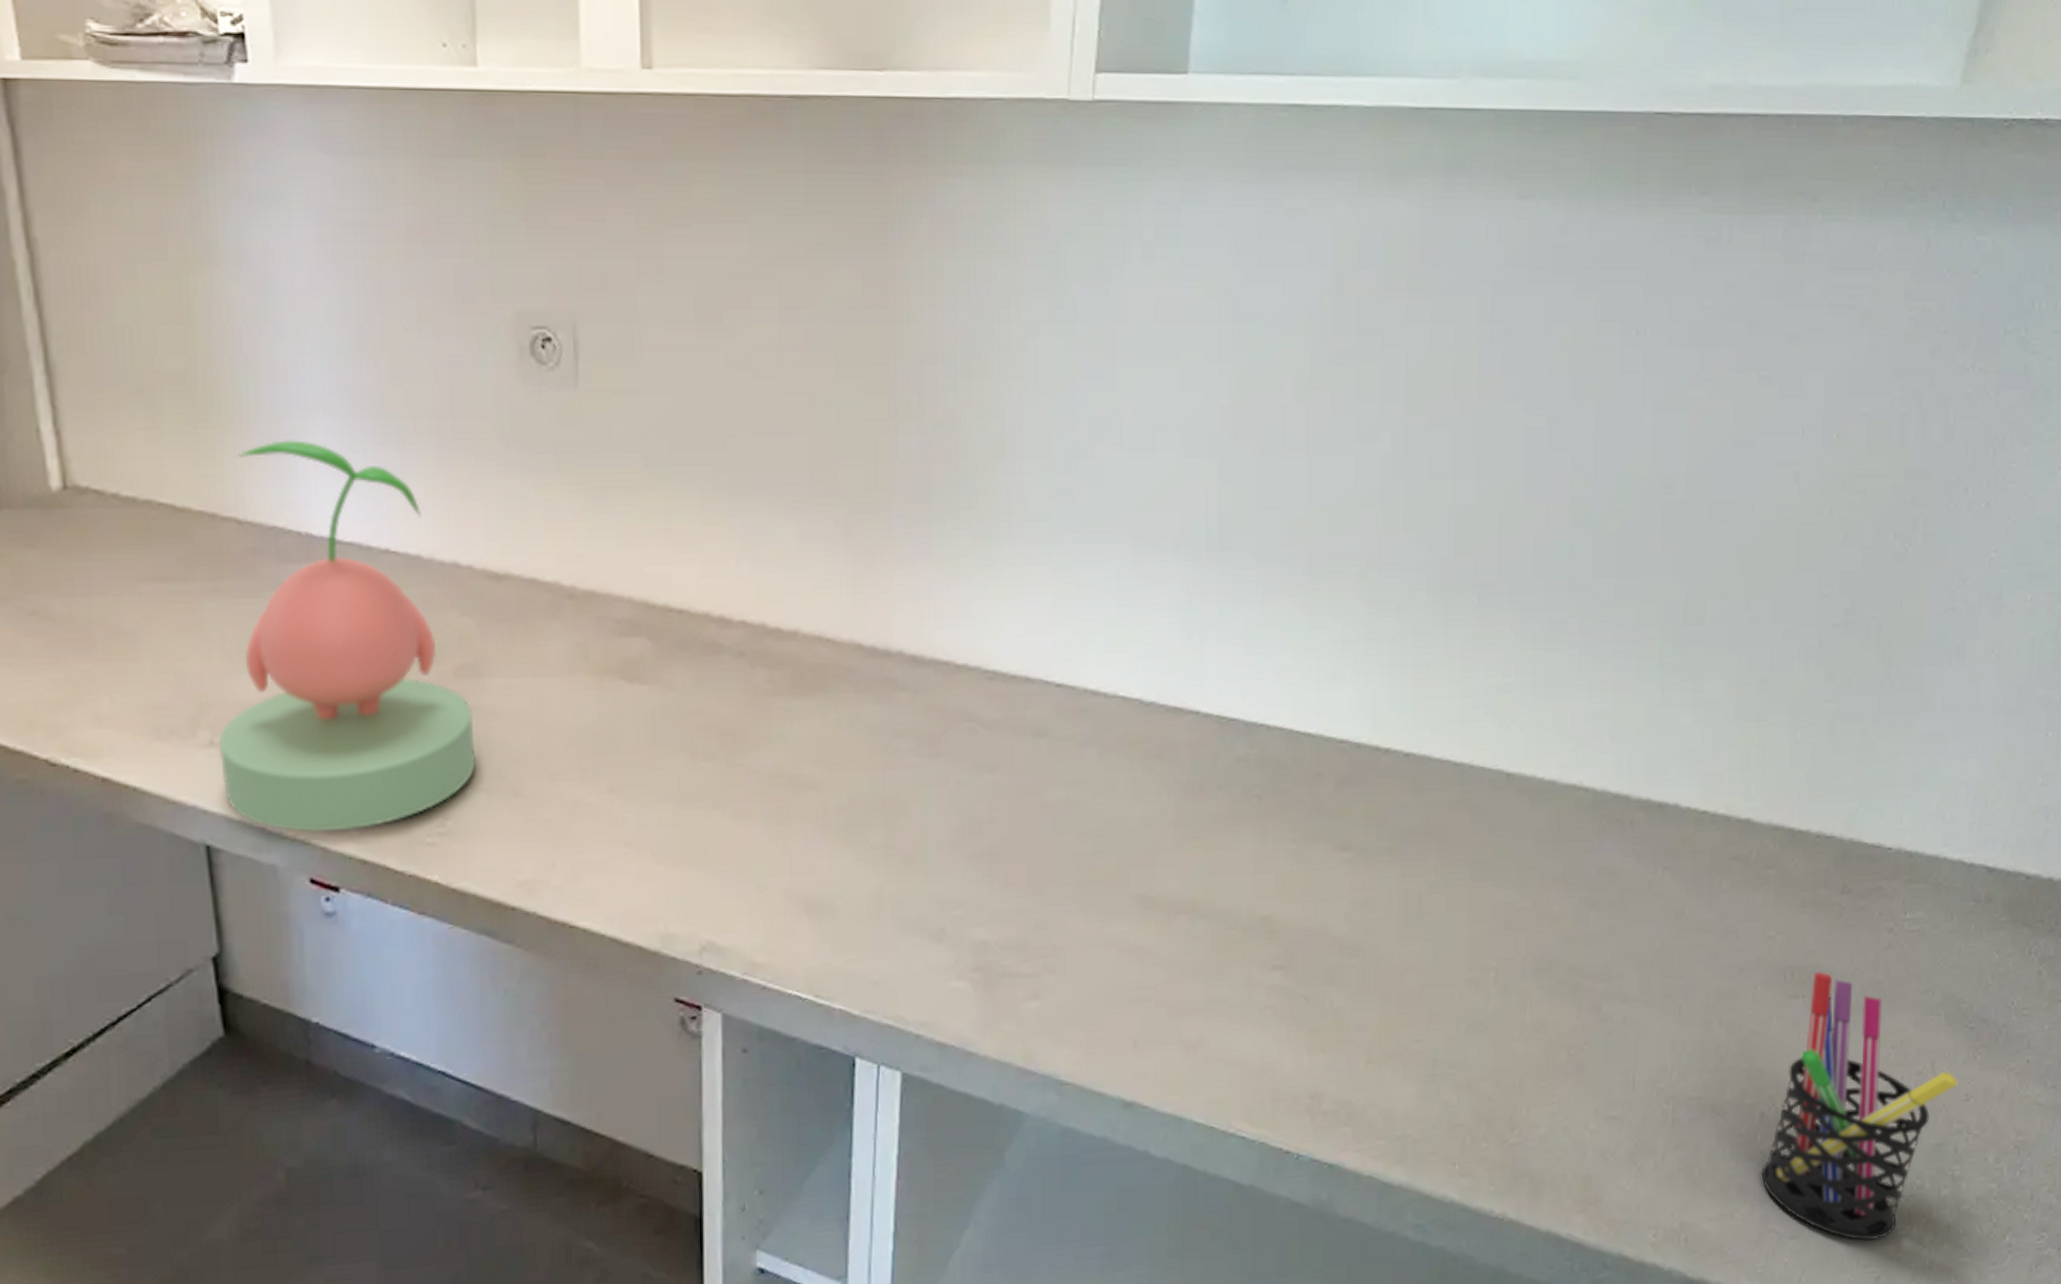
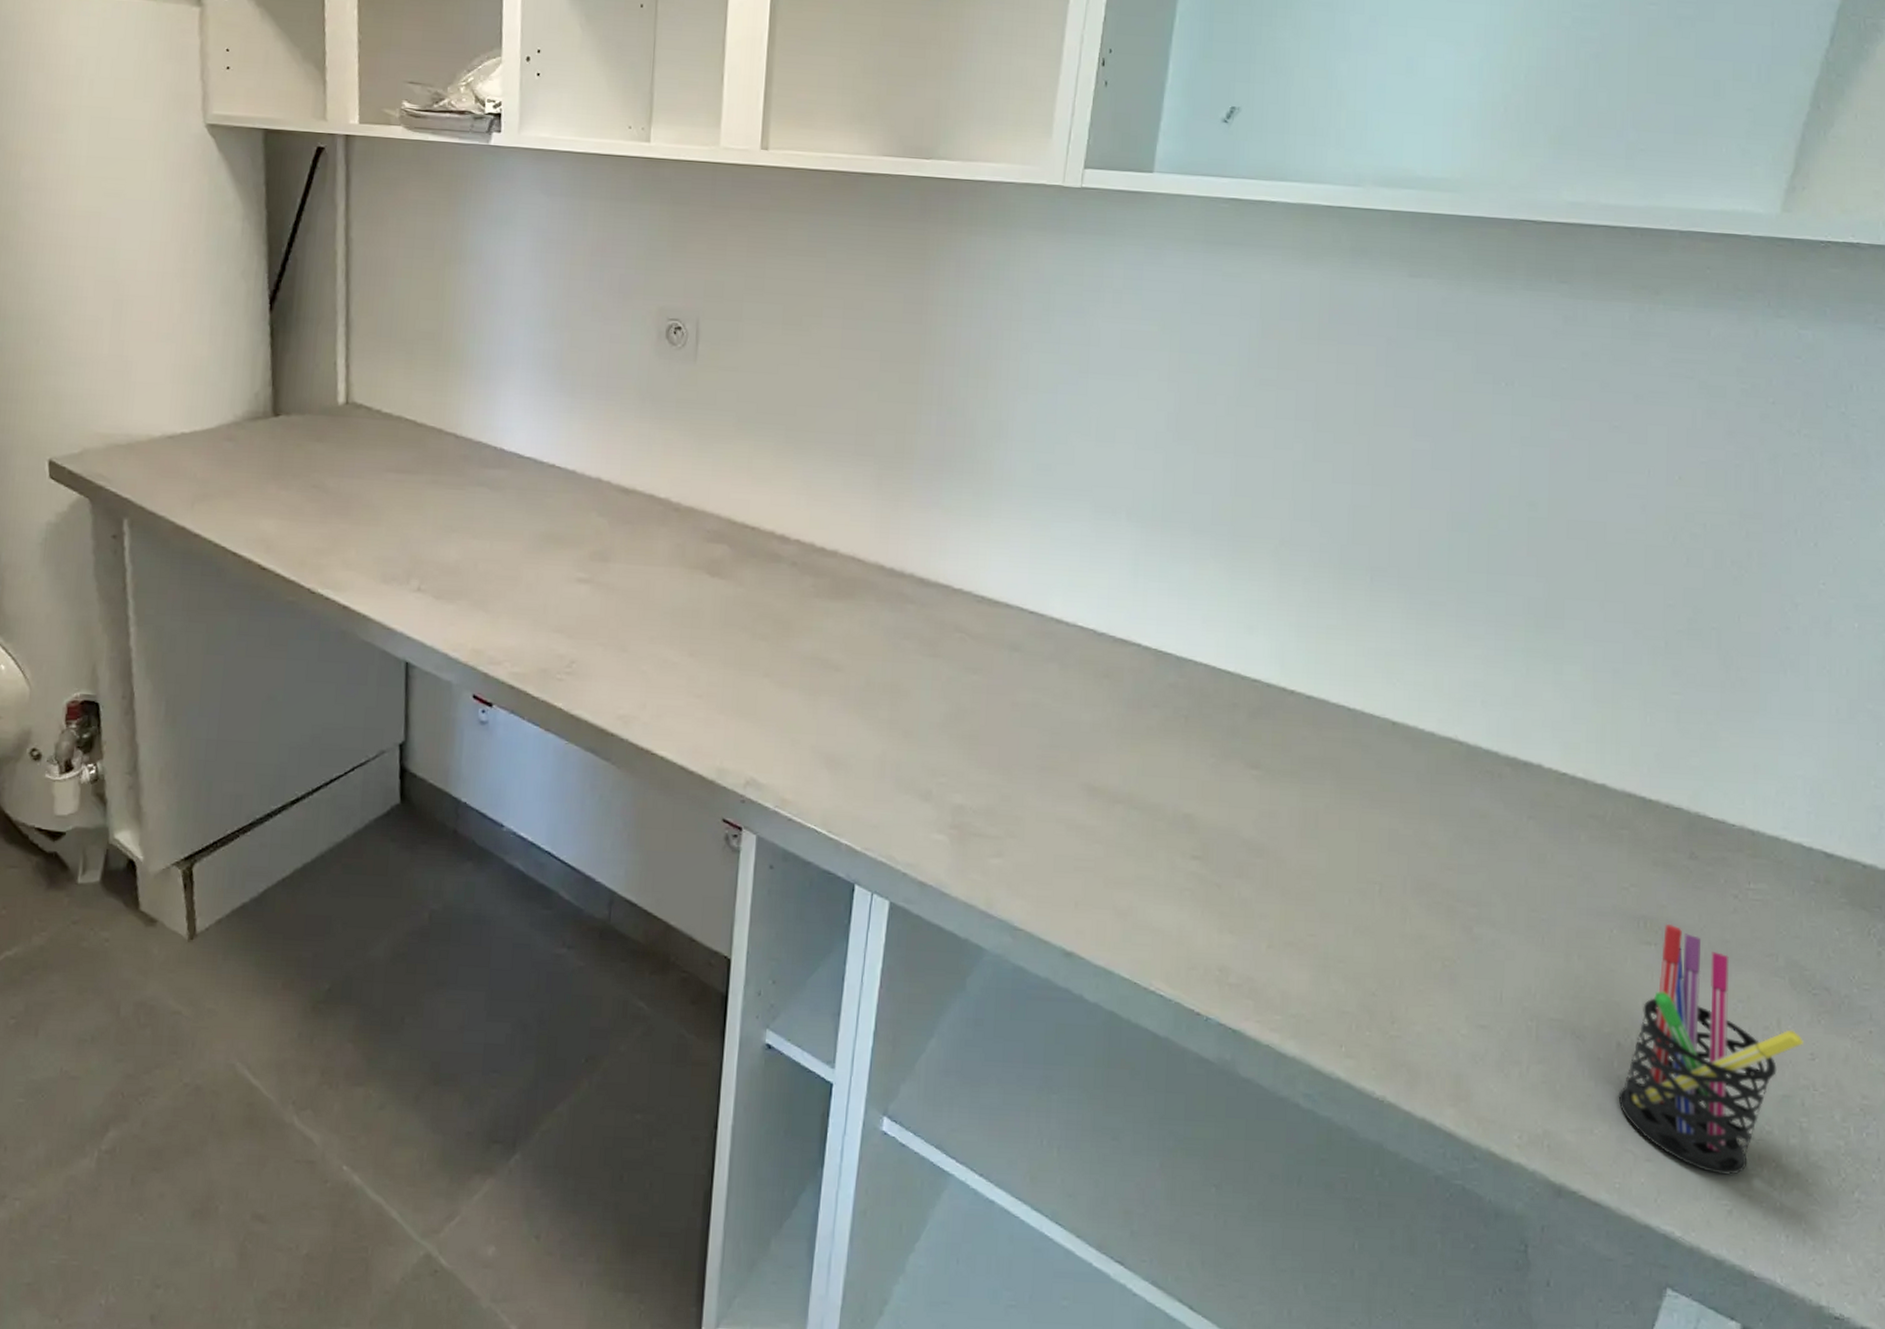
plant: present [219,440,476,832] -> none [423,383,600,663]

